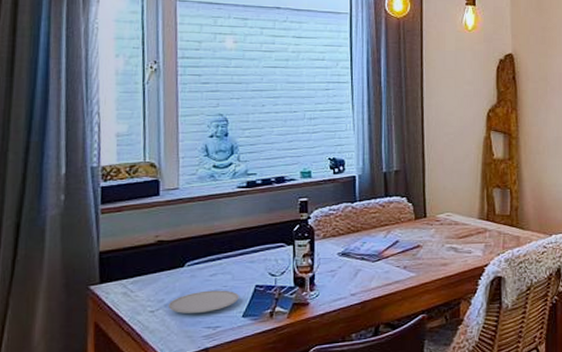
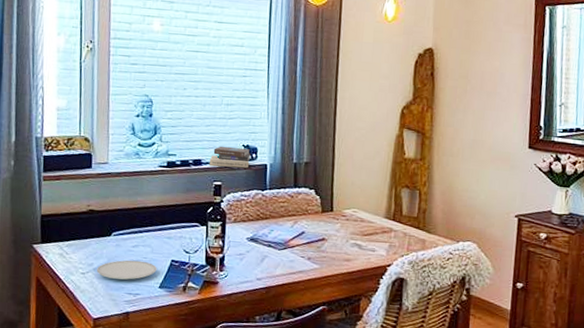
books: none [293,161,337,182] -> present [209,146,251,169]

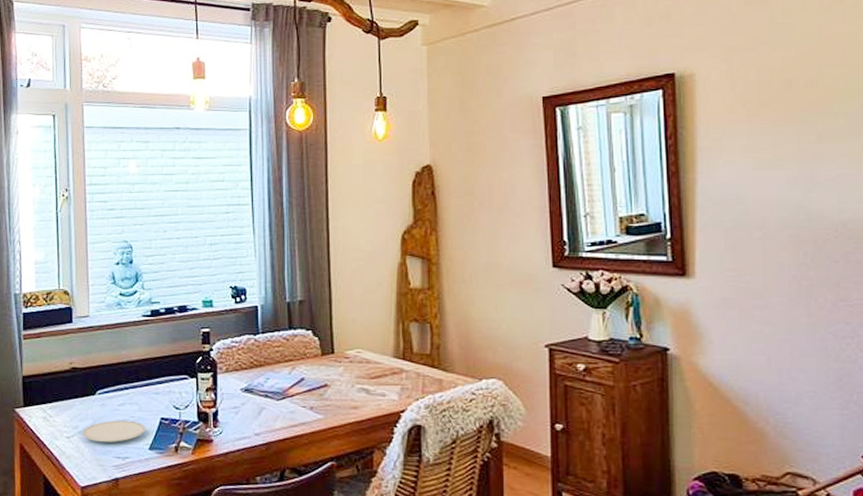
books: present [209,146,251,169] -> none [195,289,239,312]

